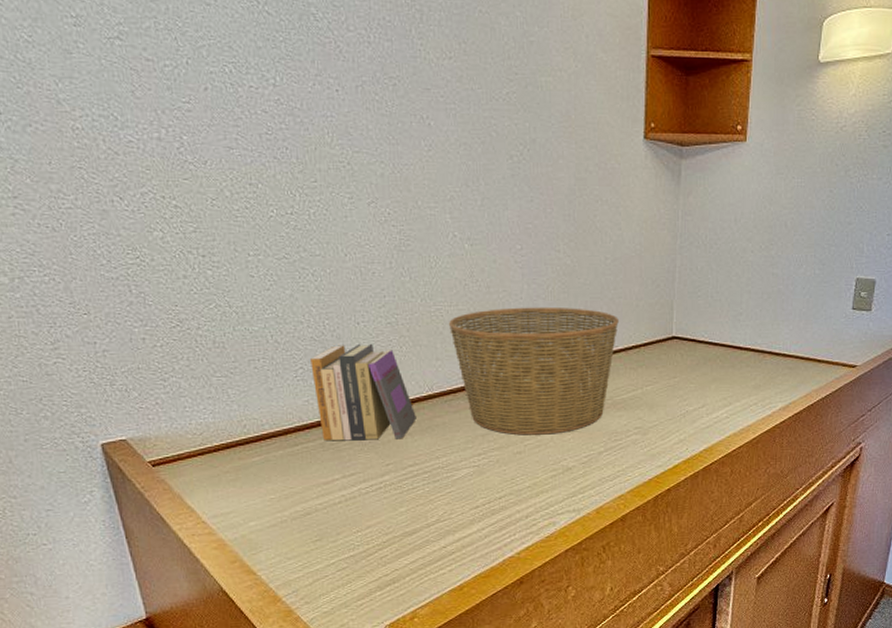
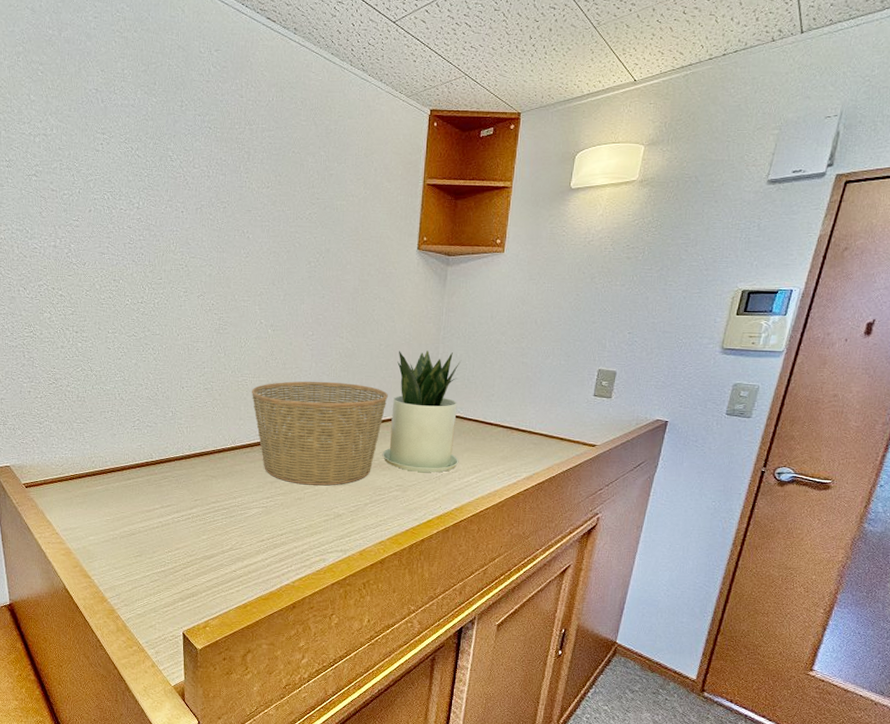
books: present [310,343,417,441] -> none [145,403,221,481]
planter: none [616,264,706,410] -> present [382,350,462,473]

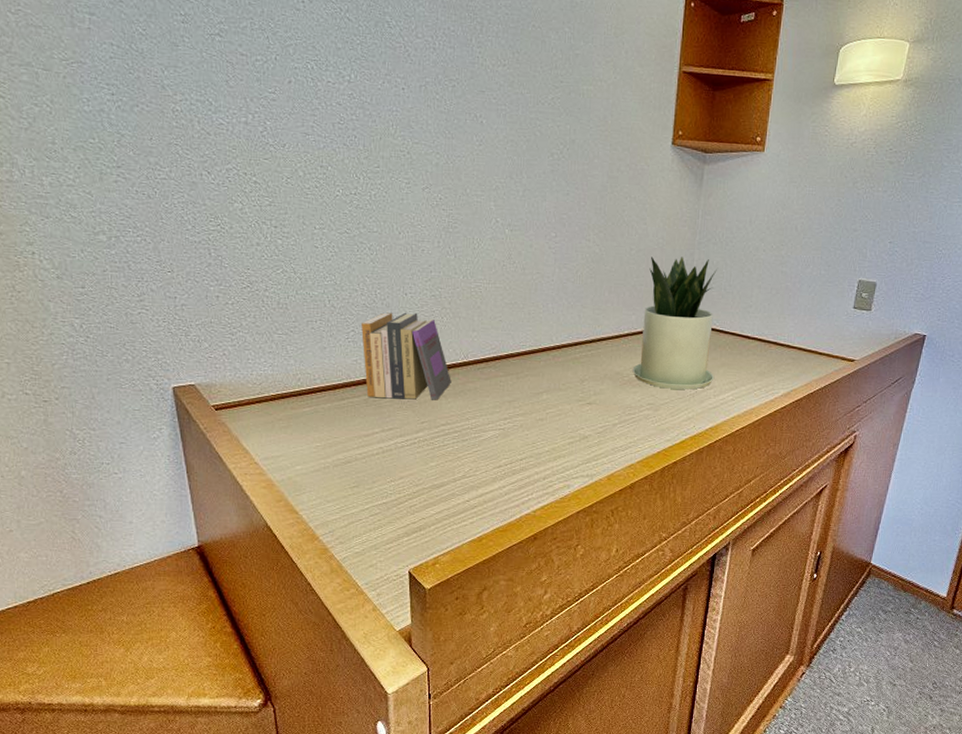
books: none [145,403,221,481] -> present [361,312,451,400]
basket: present [251,381,388,486] -> none [485,288,639,405]

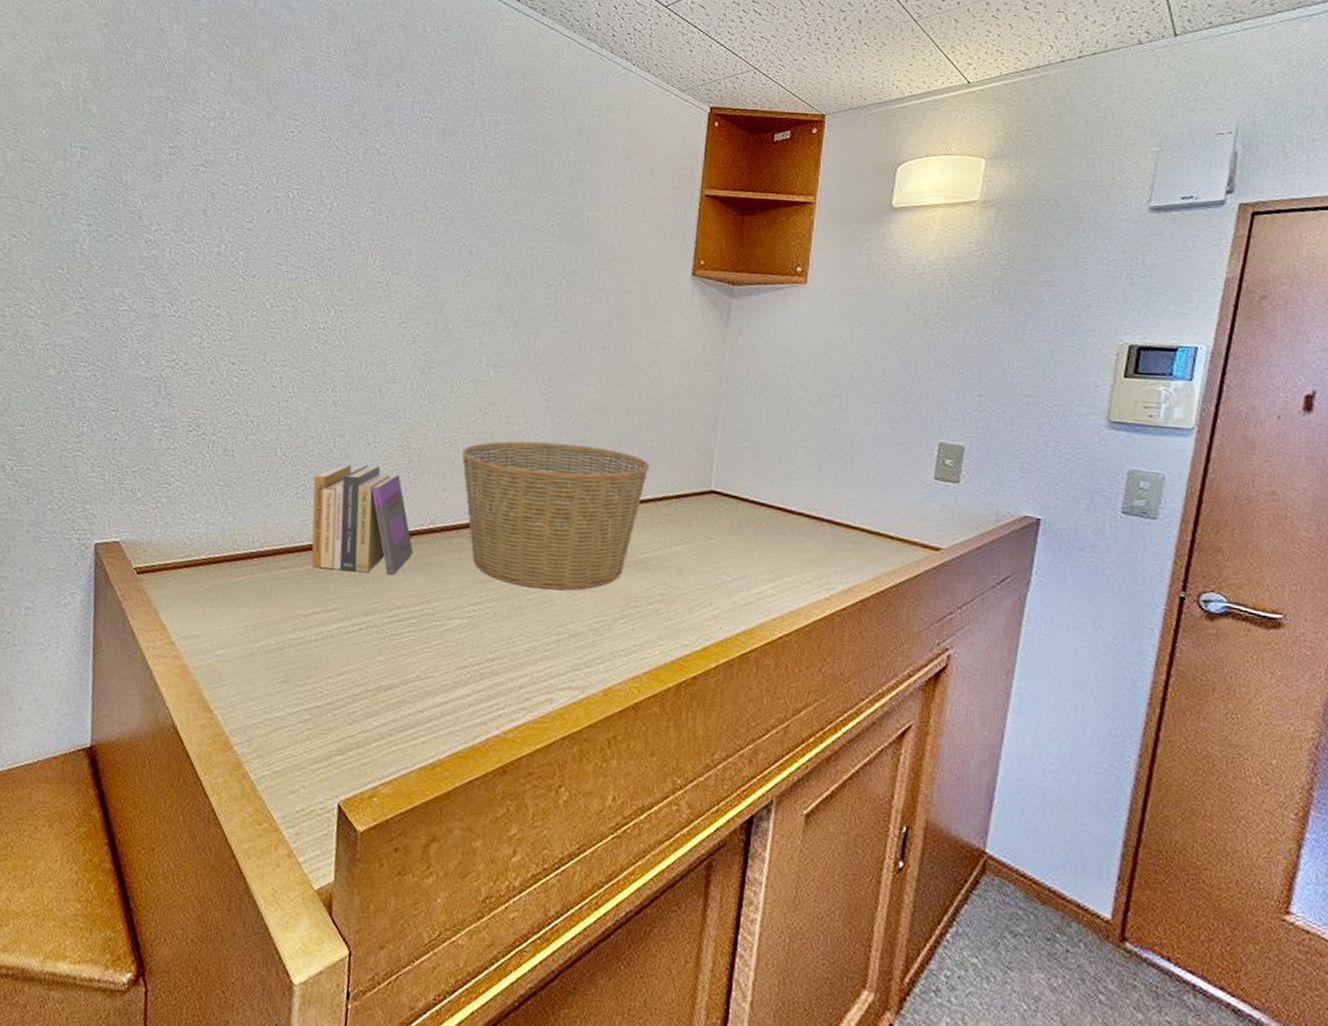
basket: none [485,288,639,405] -> present [461,441,649,590]
planter: present [632,256,718,390] -> none [639,406,751,578]

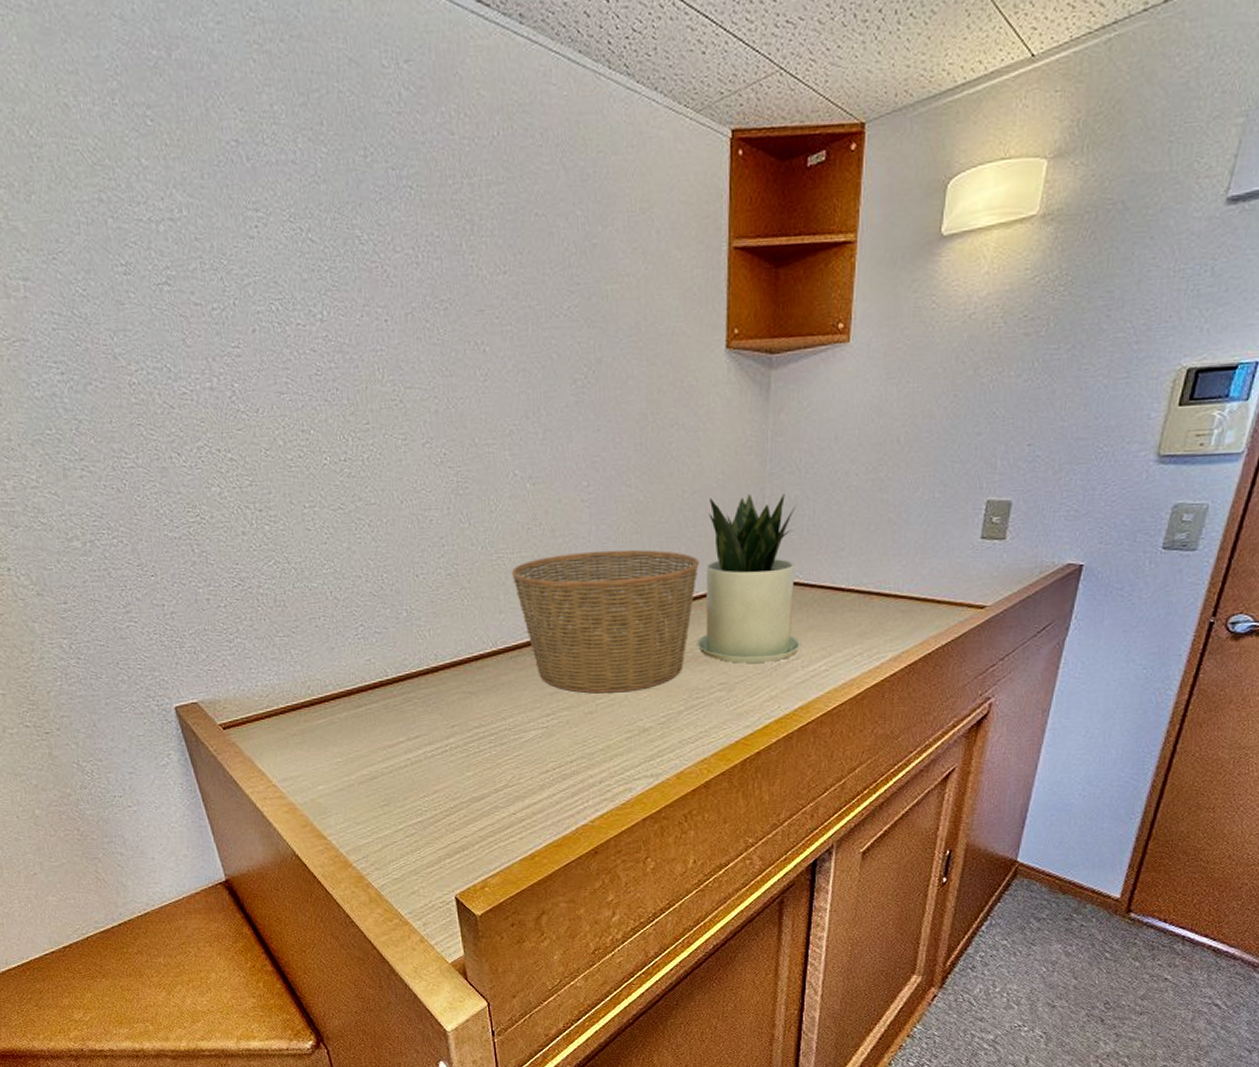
books: present [311,464,413,575] -> none [370,597,481,702]
planter: none [639,406,751,578] -> present [697,494,801,663]

